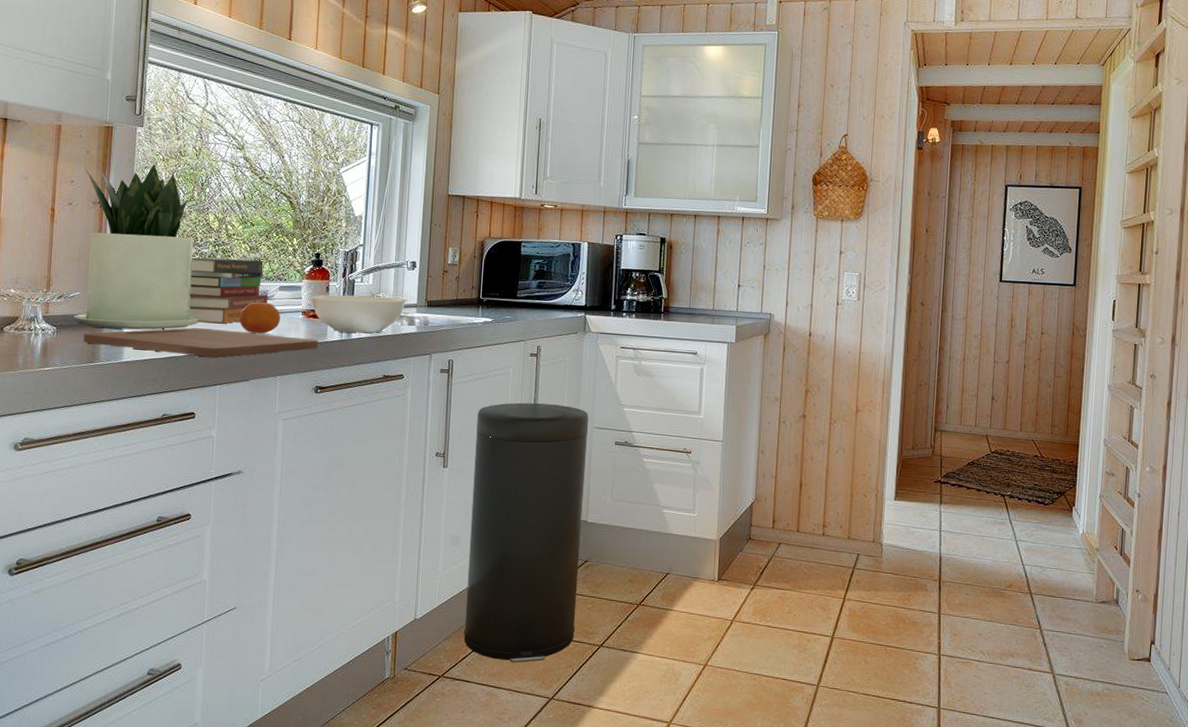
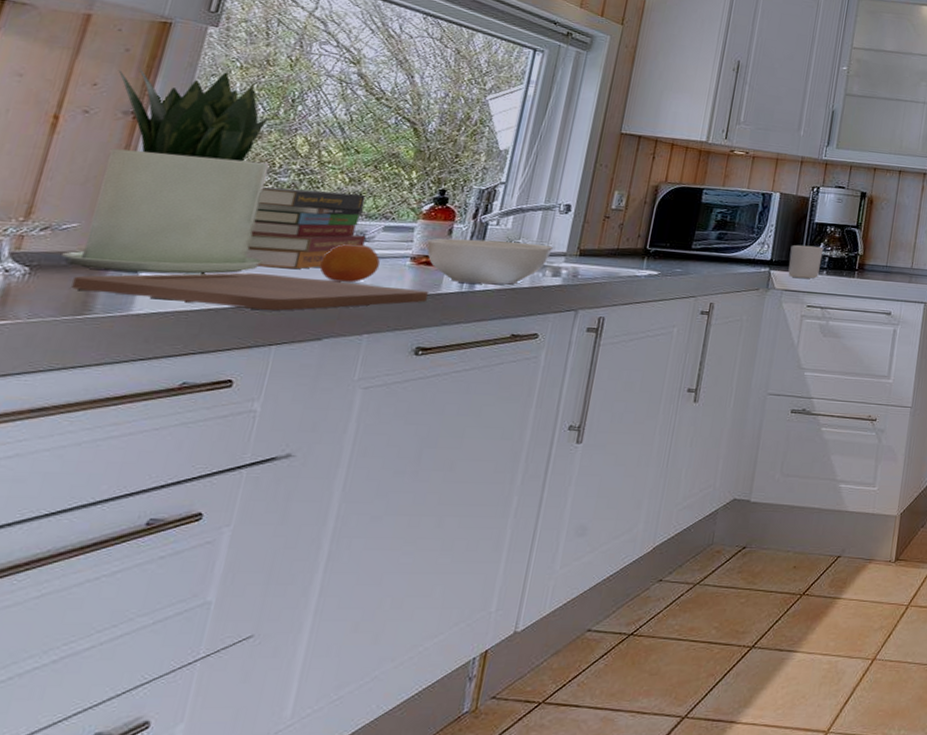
pedal bin: present [464,402,589,663] -> none [578,366,764,677]
mug: none [601,290,631,322] -> present [788,244,824,279]

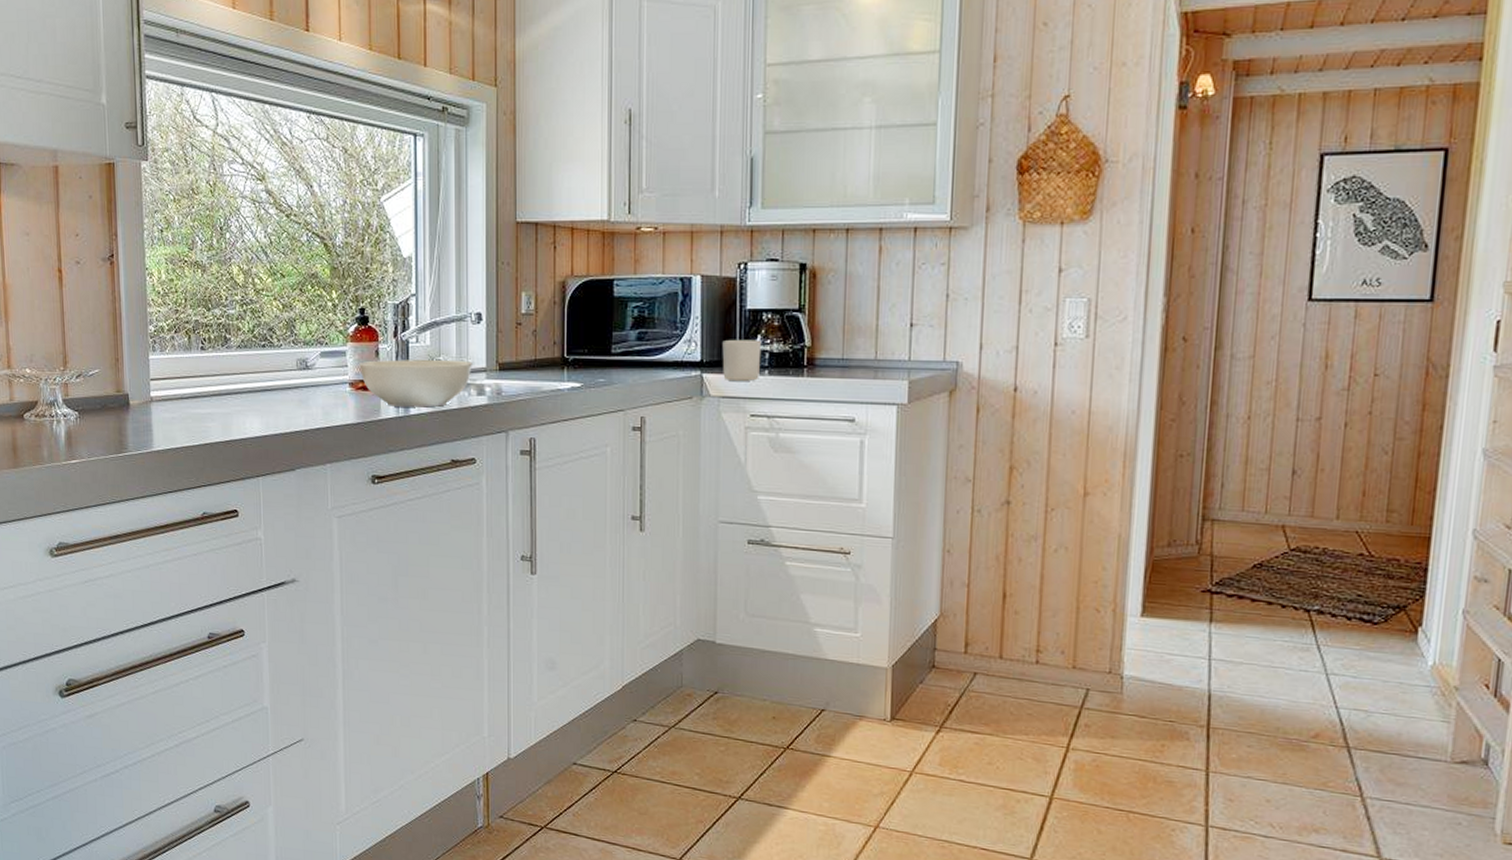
planter: present [60,67,271,274] -> none [89,207,234,412]
cutting board: present [71,272,430,311] -> none [108,407,372,443]
books: present [245,187,366,269] -> none [218,320,308,402]
fruit: present [319,243,380,283] -> none [278,372,325,413]

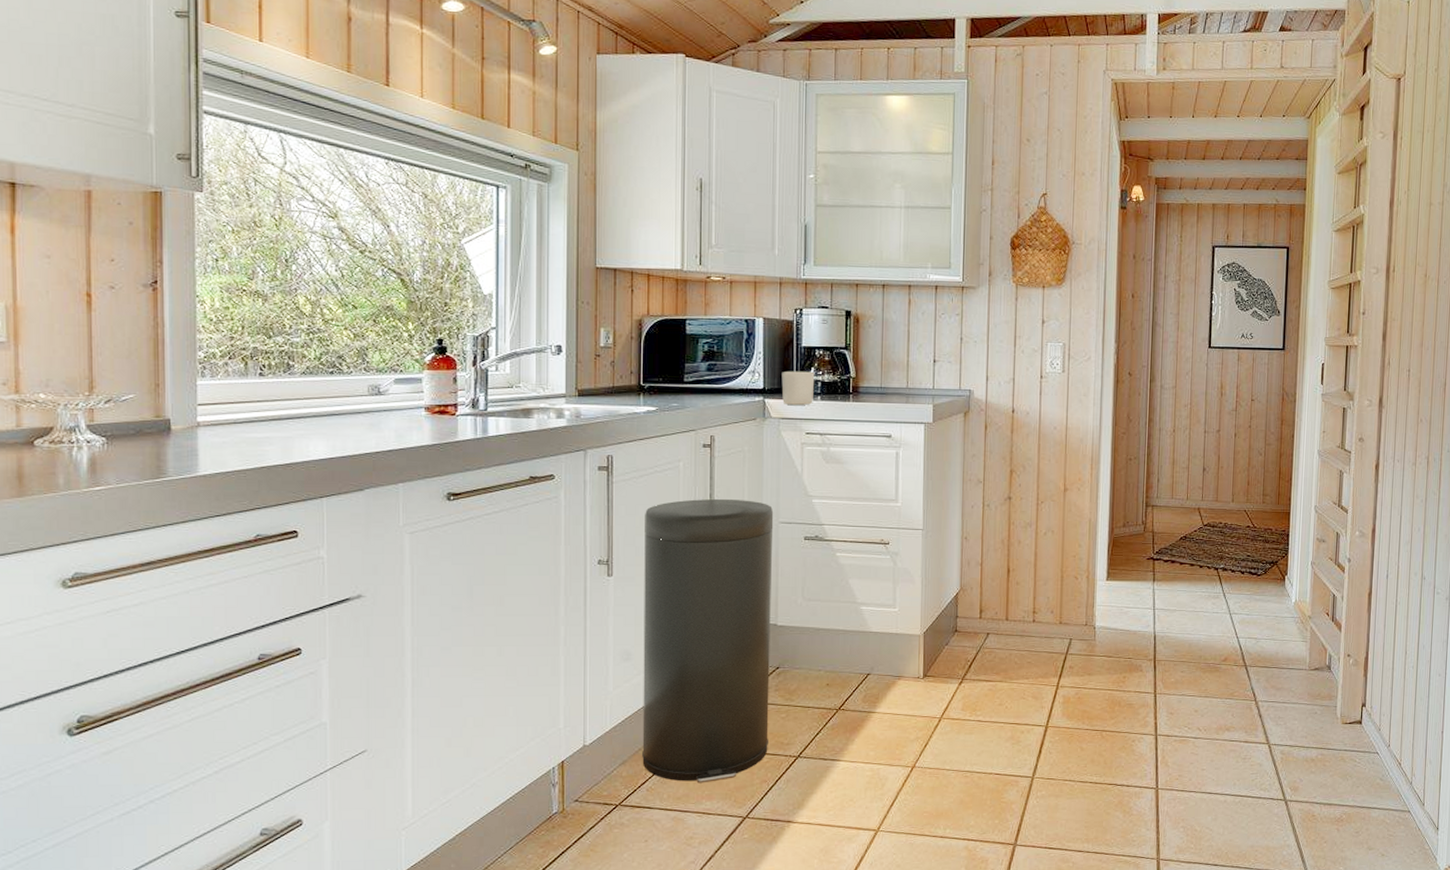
bowl: present [359,359,472,408] -> none [436,386,552,430]
pedal bin: none [568,491,712,816] -> present [642,499,774,784]

